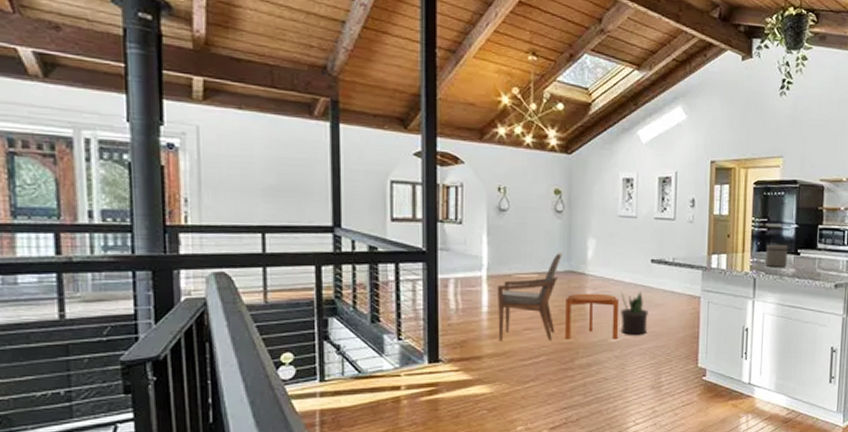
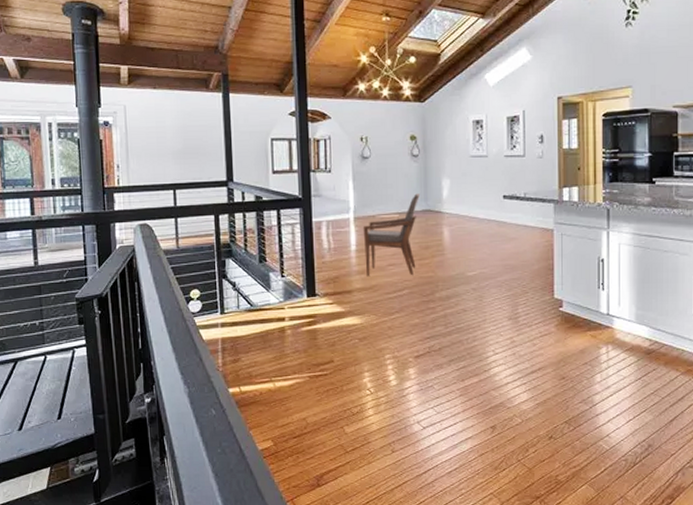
side table: present [565,293,620,339] -> none [424,229,475,273]
planter: present [621,291,648,336] -> none [476,226,503,270]
jar: present [765,244,788,267] -> none [619,174,642,197]

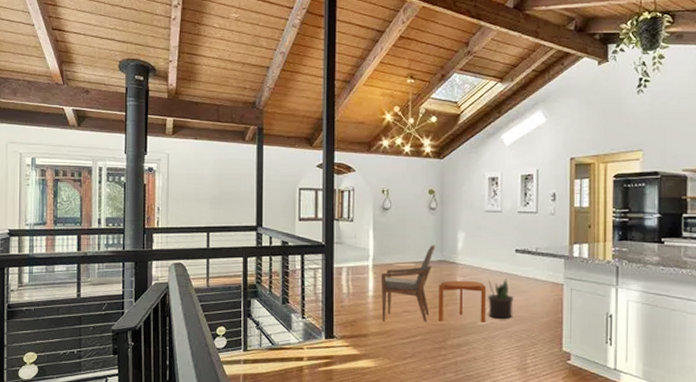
side table: none [424,229,475,273] -> present [438,280,487,322]
planter: none [476,226,503,270] -> present [488,278,514,320]

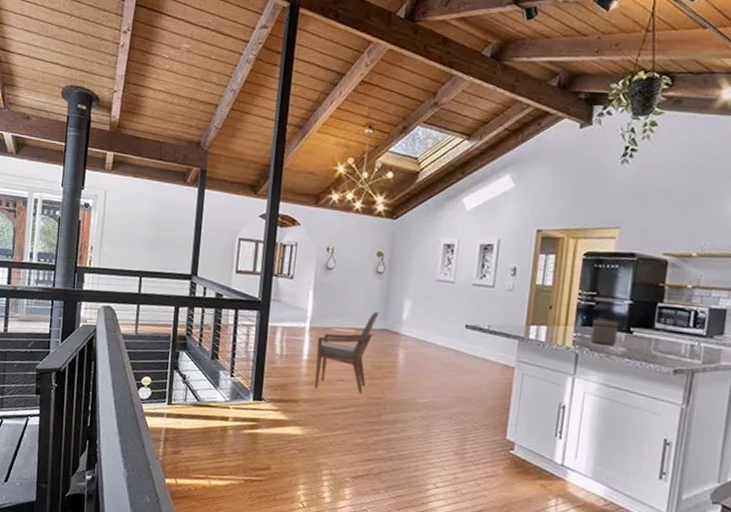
side table: present [438,280,487,322] -> none [374,351,430,400]
planter: present [488,278,514,320] -> none [429,354,458,400]
jar: none [628,233,651,255] -> present [590,319,619,345]

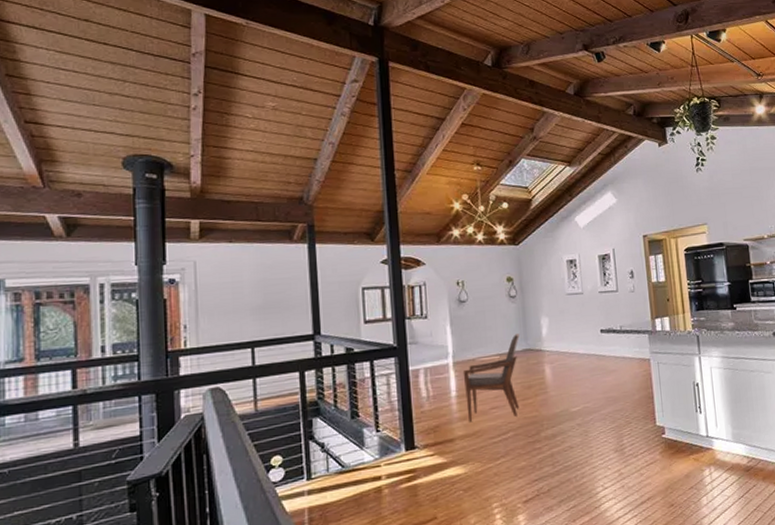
jar: present [590,319,619,345] -> none [704,301,726,324]

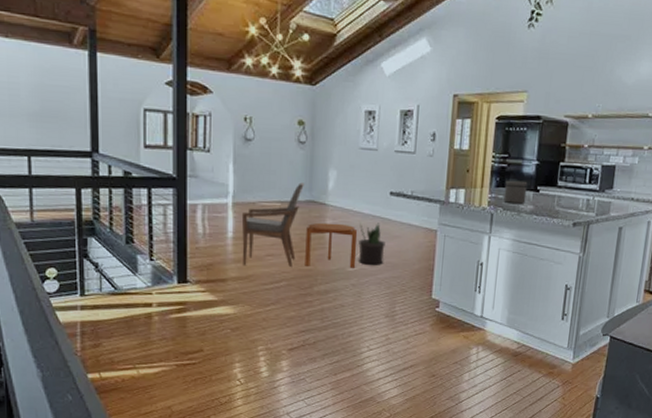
side table: none [526,366,579,413] -> present [305,222,358,268]
planter: none [576,360,604,404] -> present [358,223,386,266]
jar: none [704,301,726,324] -> present [504,180,528,204]

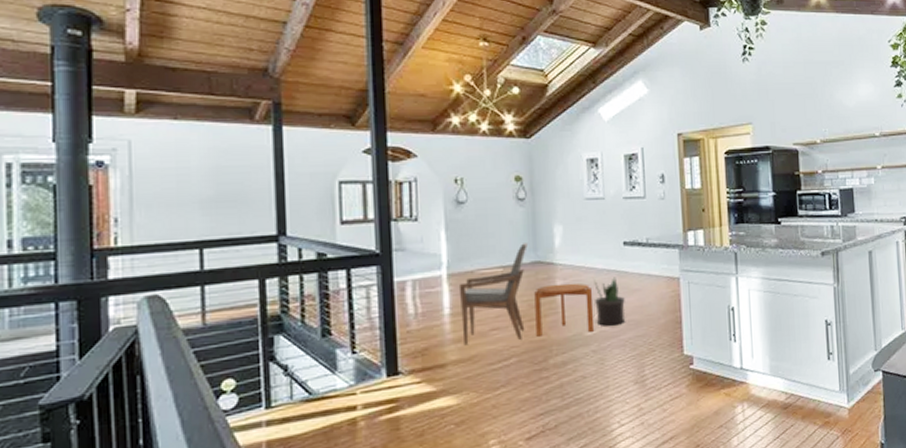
jar: present [504,180,528,204] -> none [744,214,768,239]

